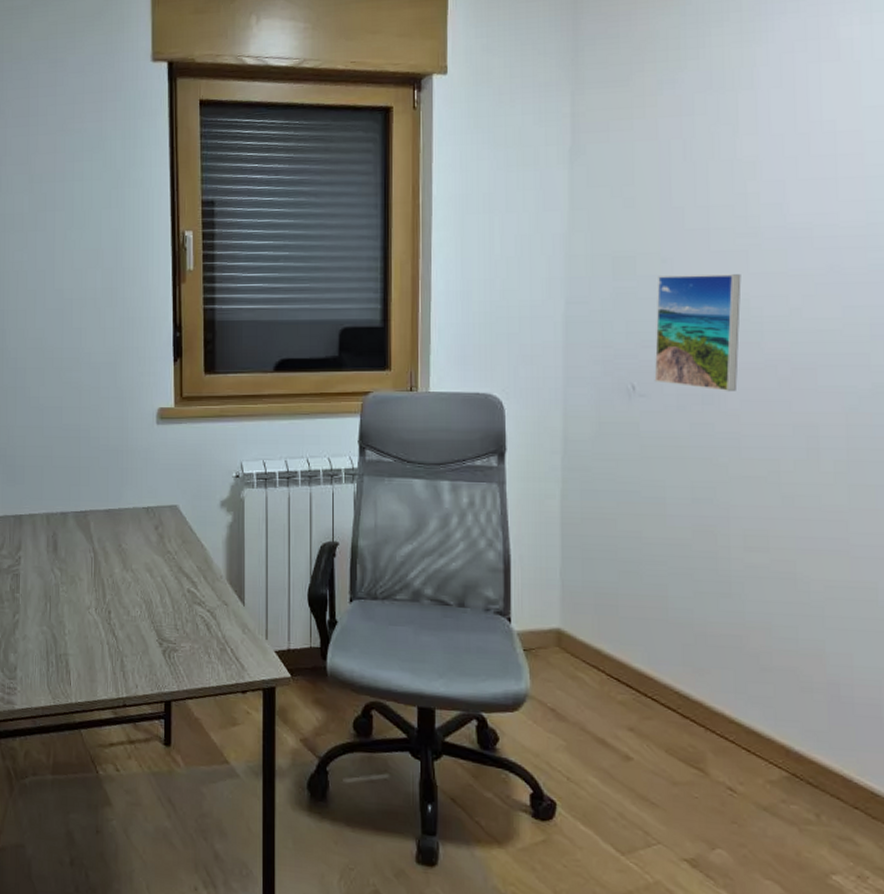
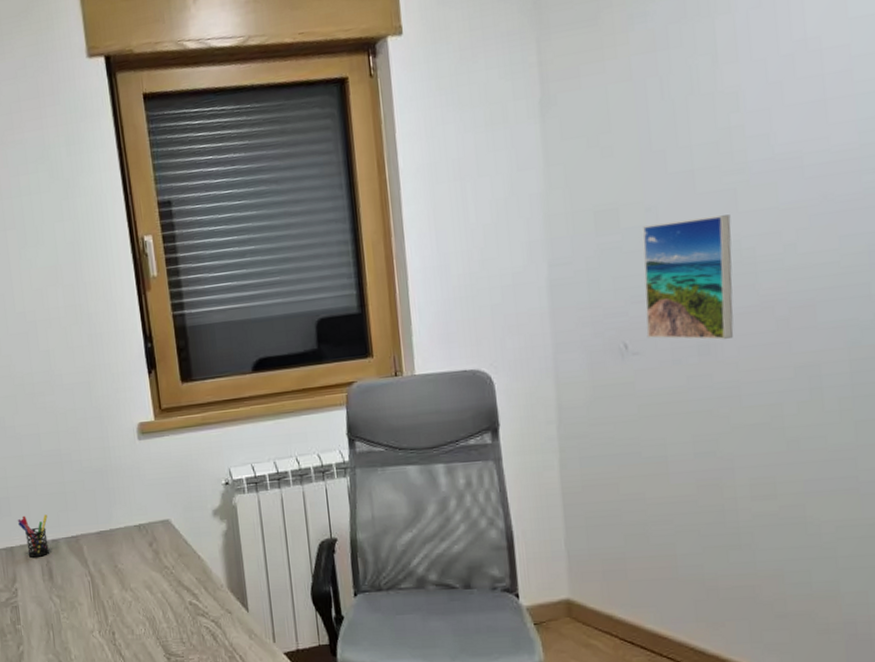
pen holder: none [30,485,59,528] -> present [18,515,49,558]

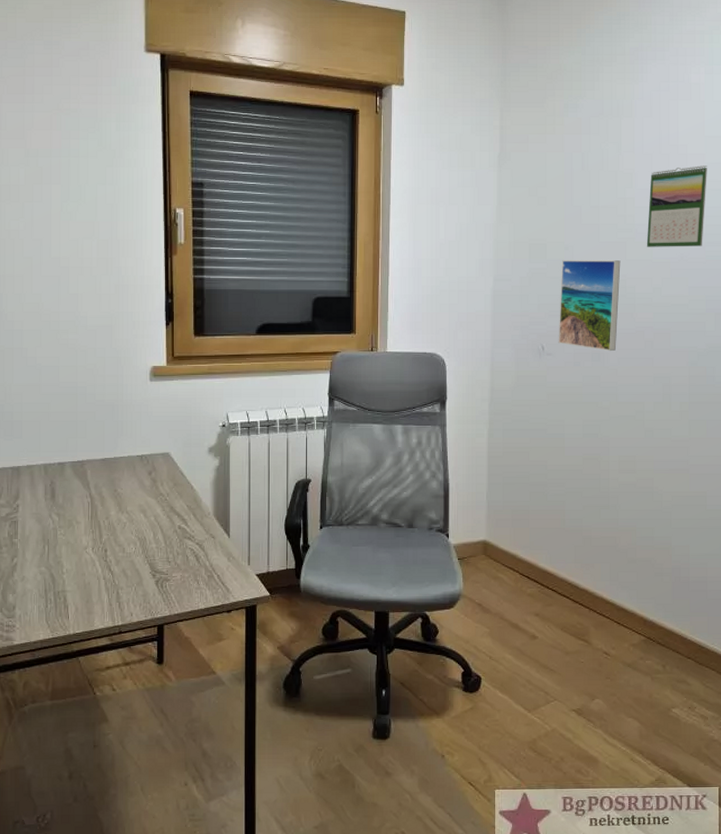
pen holder: present [18,515,49,558] -> none [28,439,57,477]
calendar: none [766,60,857,191] -> present [646,166,707,247]

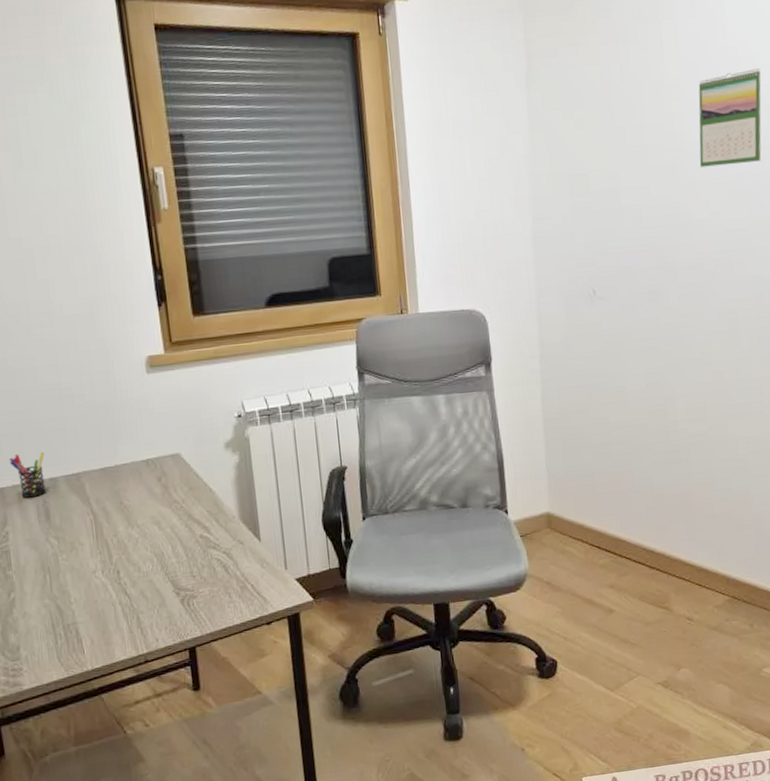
pen holder: none [28,439,57,477] -> present [10,452,46,498]
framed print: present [558,260,621,352] -> none [607,185,675,289]

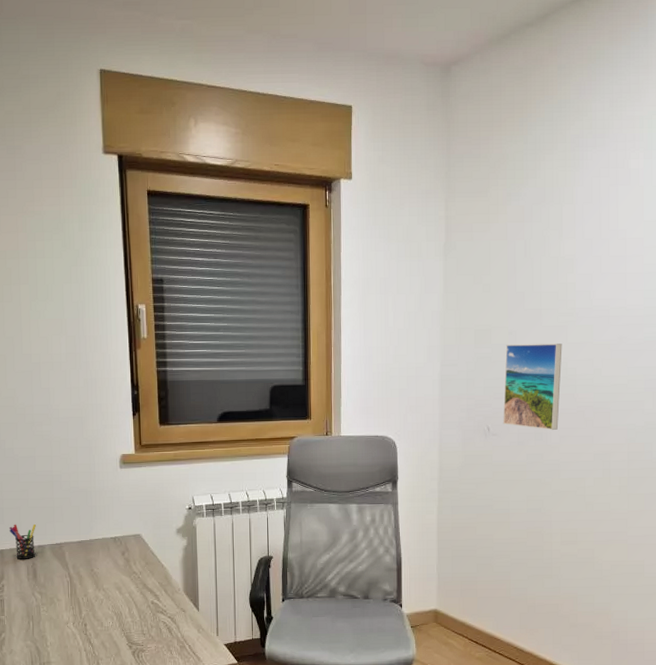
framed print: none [607,185,675,289] -> present [503,343,562,431]
calendar: present [698,68,762,167] -> none [587,249,646,330]

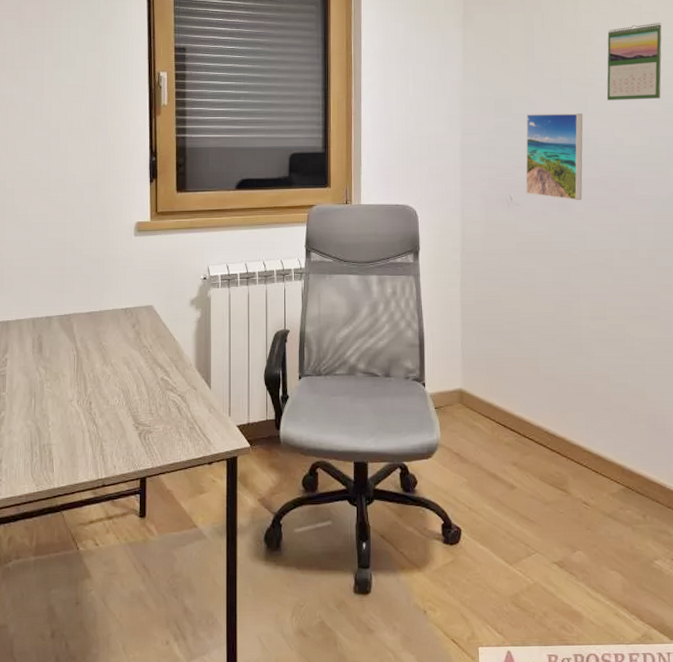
pen holder: present [10,524,36,559] -> none [17,293,45,331]
calendar: none [587,249,646,330] -> present [606,23,662,100]

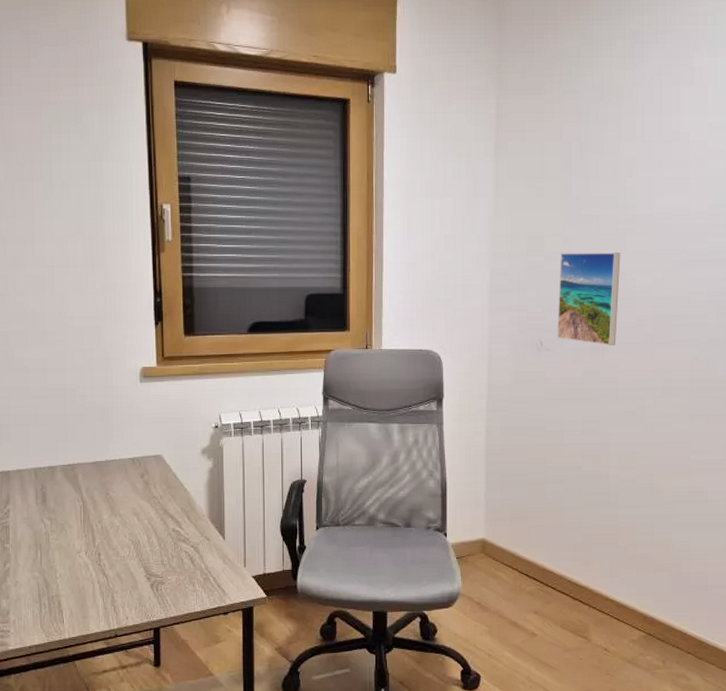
calendar: present [606,23,662,100] -> none [647,153,710,239]

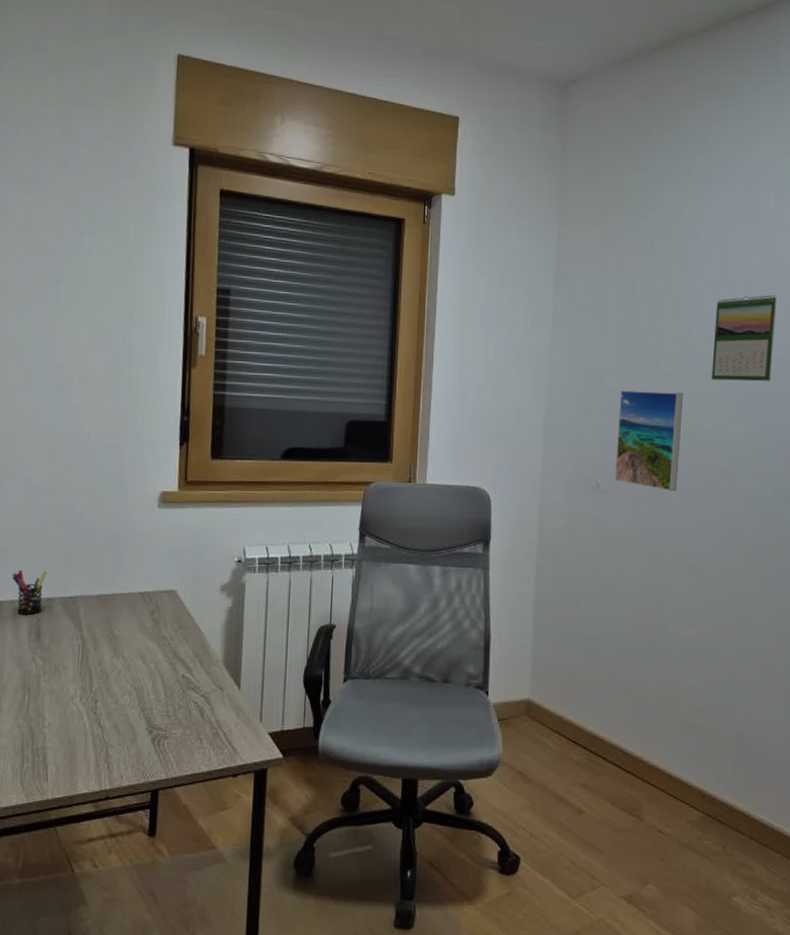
pen holder: none [17,442,46,482] -> present [13,570,47,615]
calendar: none [647,153,710,239] -> present [711,295,776,381]

